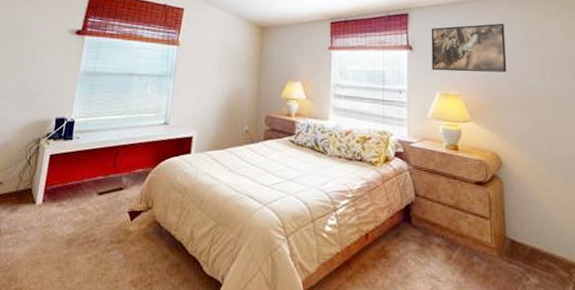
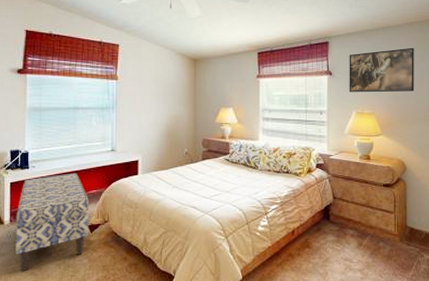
bench: none [43,147,133,265] -> present [15,173,89,272]

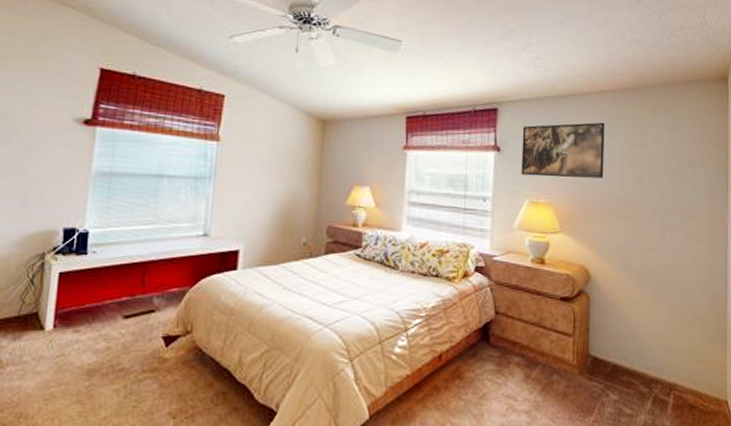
bench: present [15,173,89,272] -> none [57,263,167,399]

